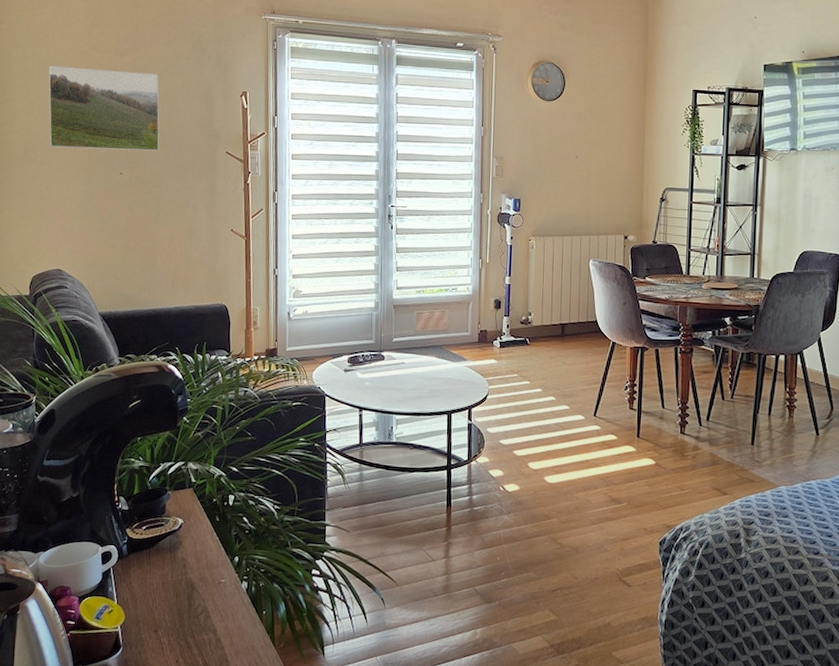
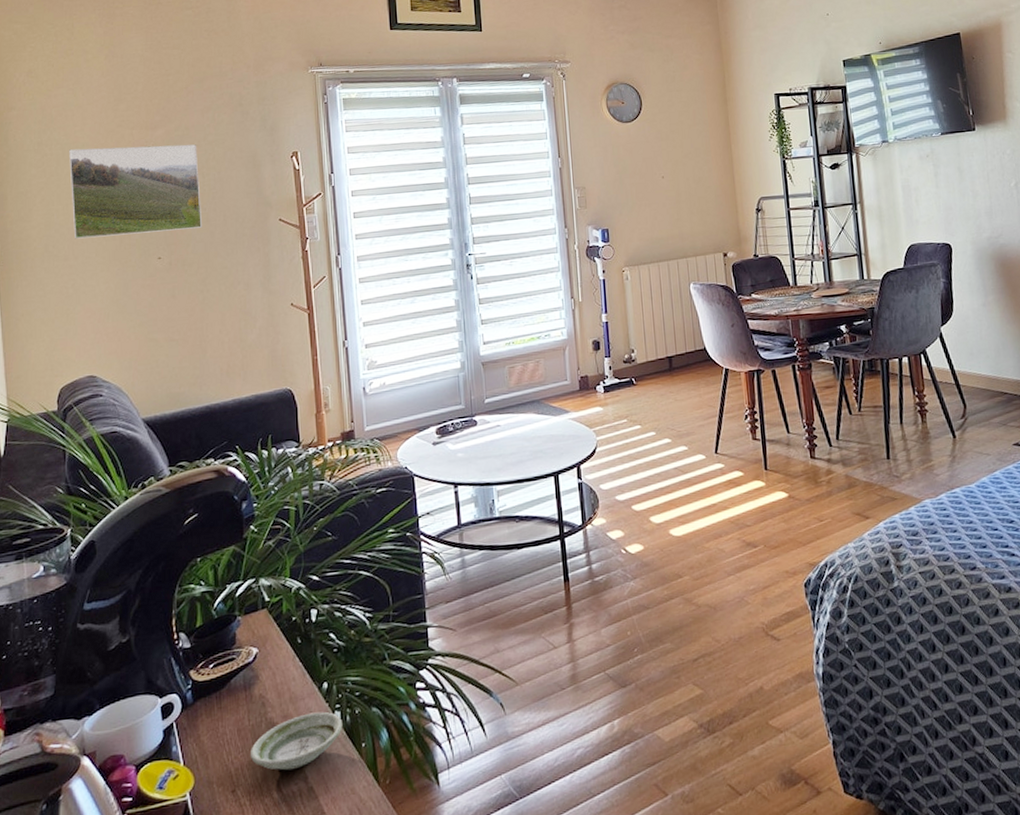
saucer: none [171,579,249,623] -> present [250,711,343,771]

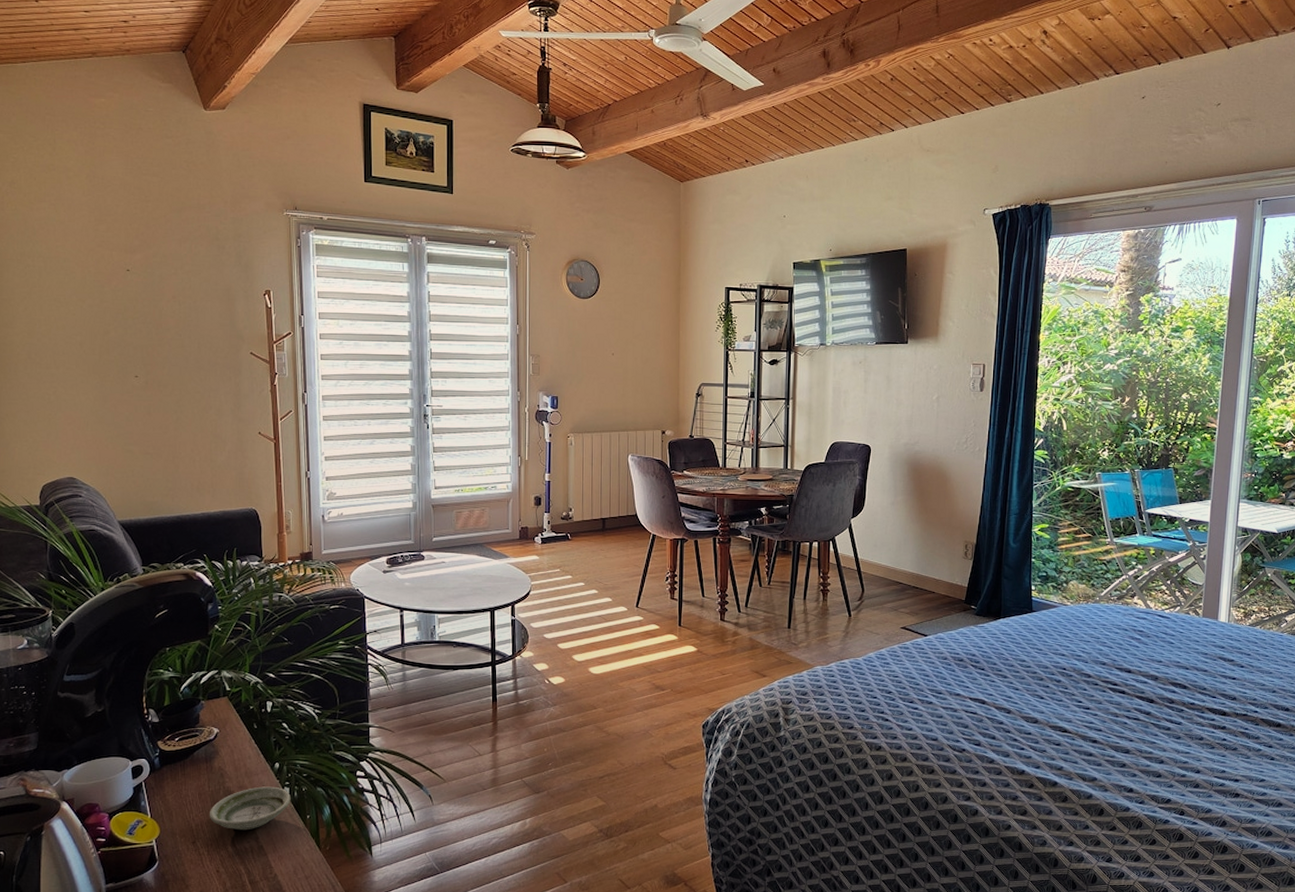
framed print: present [69,144,203,239] -> none [51,263,178,352]

